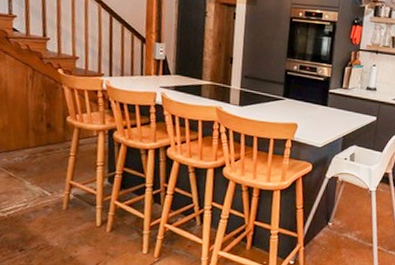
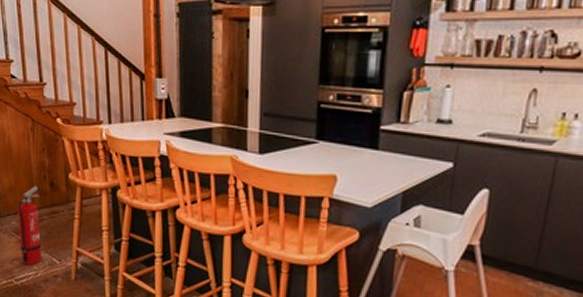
fire extinguisher: none [9,127,35,198] -> present [18,186,42,265]

